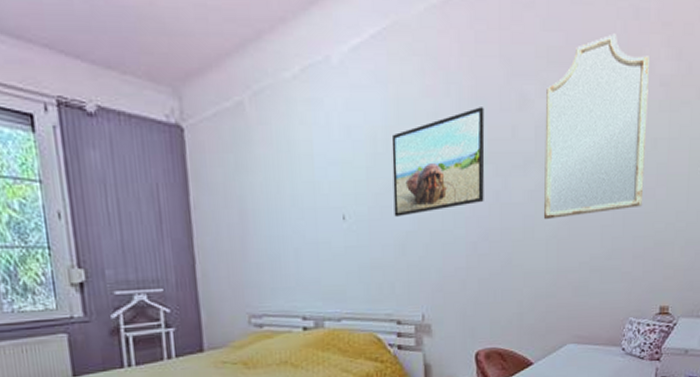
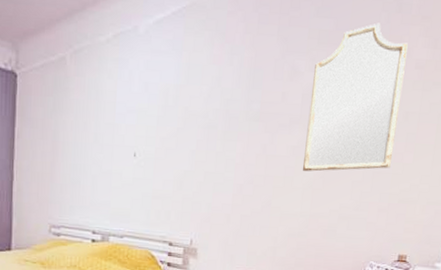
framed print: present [391,107,485,217] -> none [176,75,261,158]

